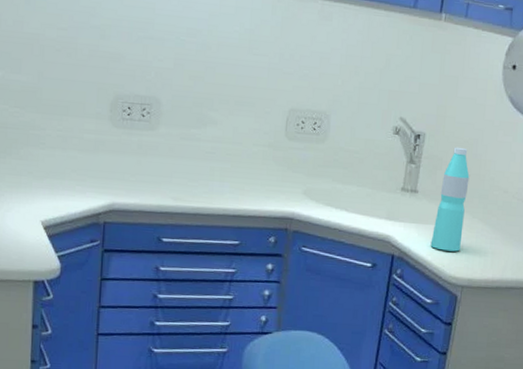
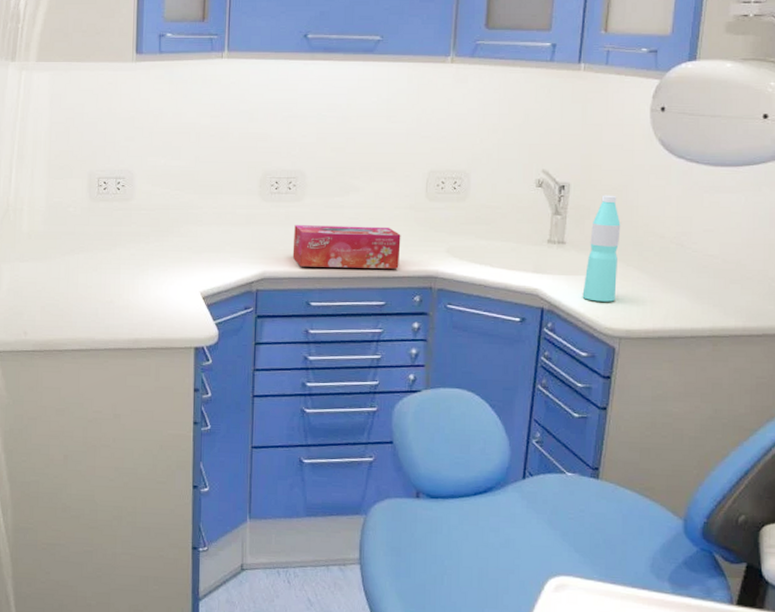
tissue box: none [144,155,259,208] -> present [292,225,401,269]

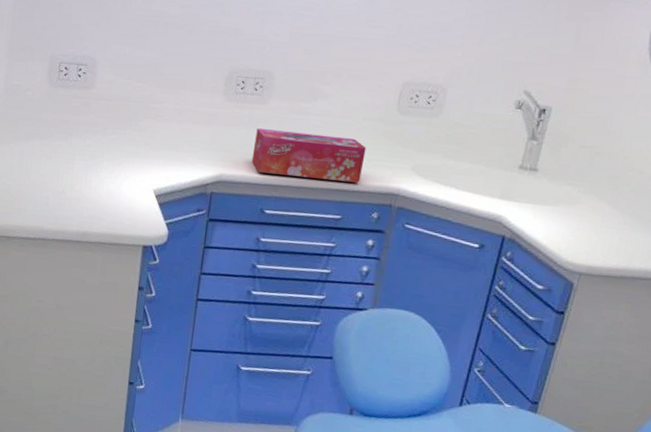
water bottle: present [582,195,621,302] -> none [547,122,600,236]

